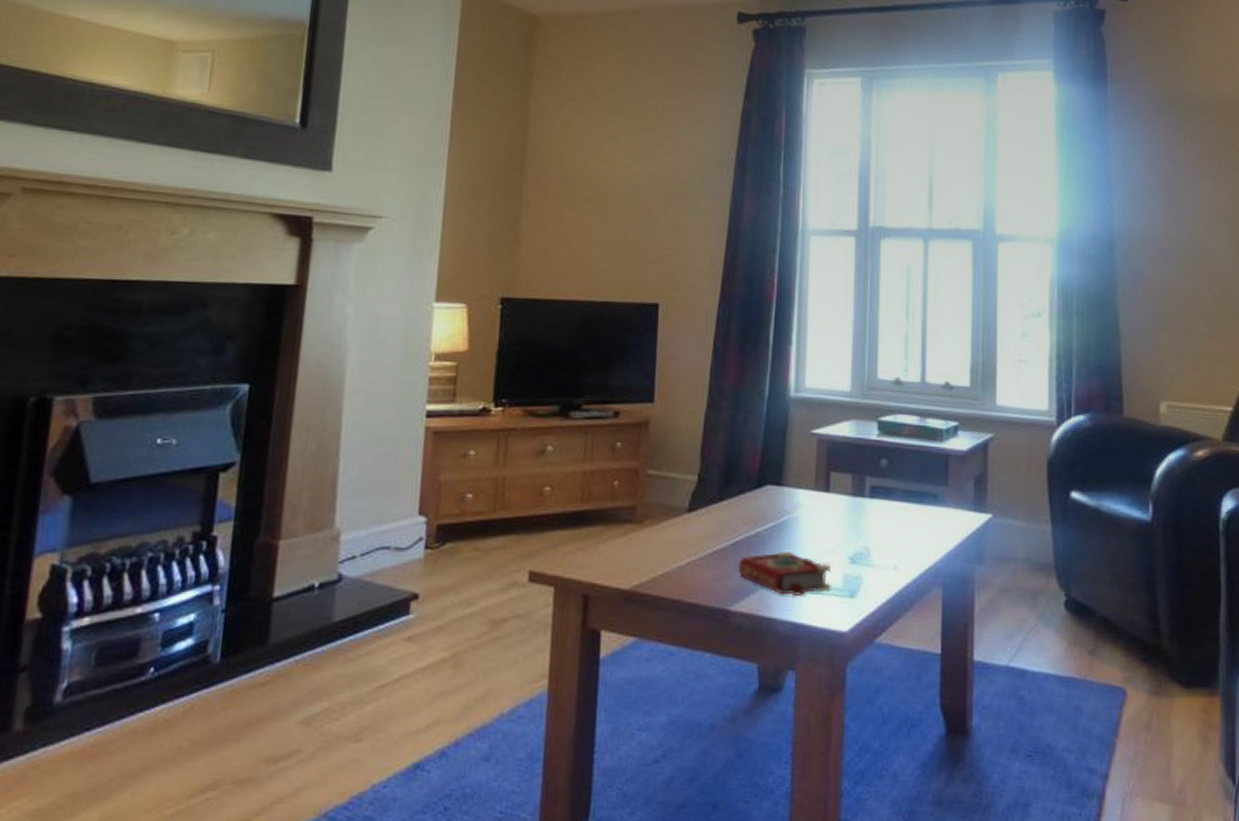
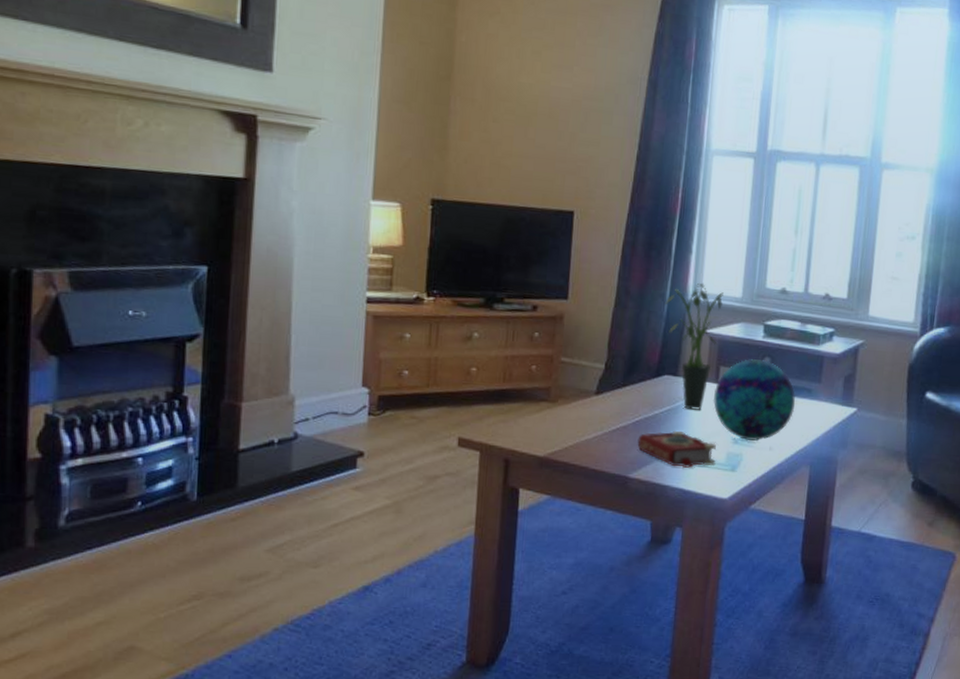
potted plant: none [764,376,830,525] -> present [665,283,723,410]
decorative ball: none [824,462,920,560] -> present [712,359,796,441]

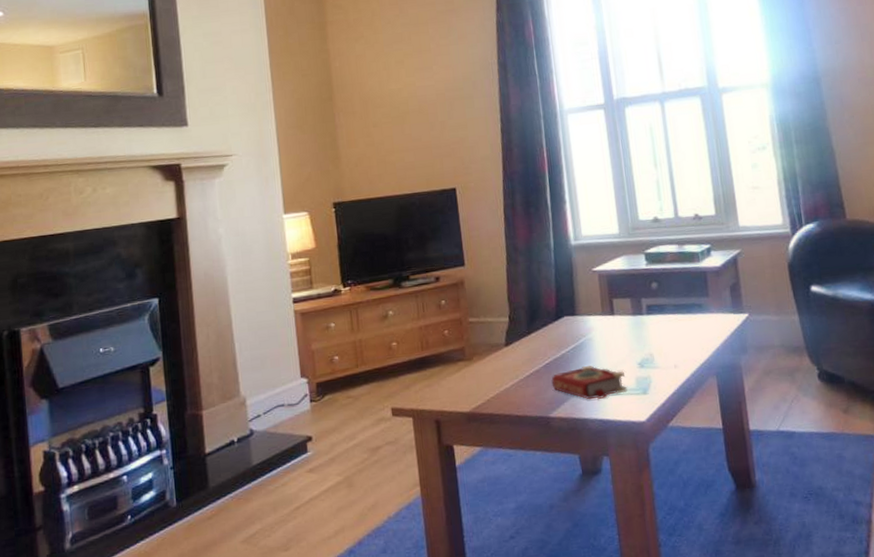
potted plant: present [665,283,723,410] -> none [551,227,606,344]
decorative ball: present [712,359,796,441] -> none [612,285,690,364]

